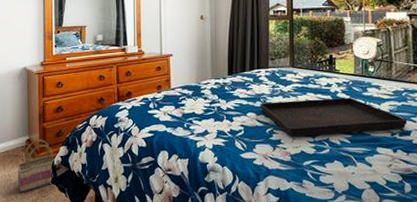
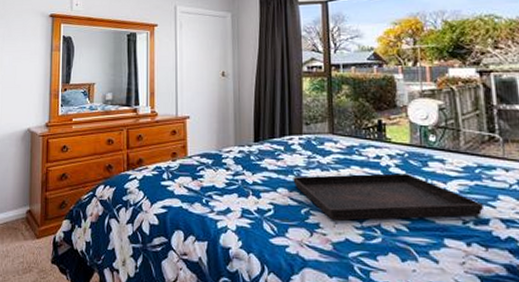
basket: present [17,139,60,193] -> none [16,210,62,272]

